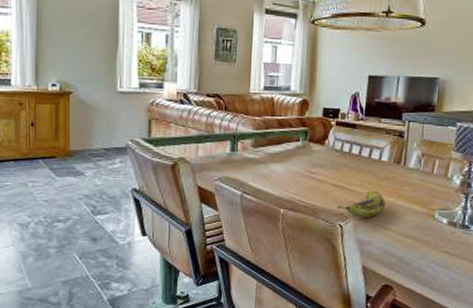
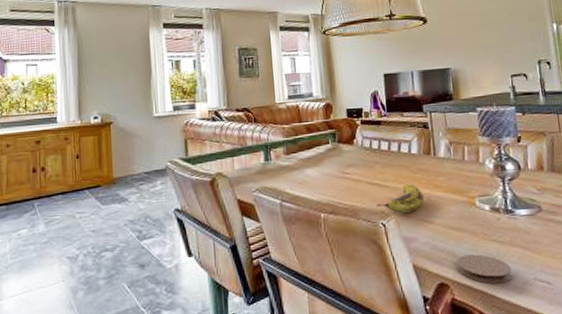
coaster: none [403,262,455,291] -> present [456,254,513,284]

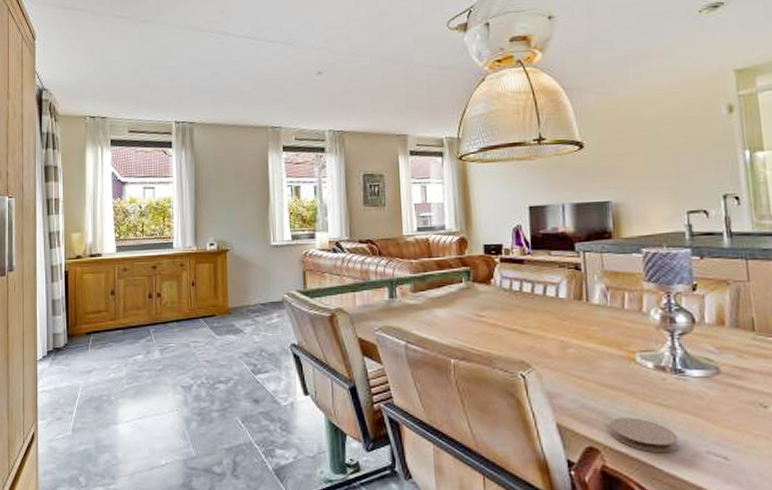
fruit: present [377,184,424,213] -> none [516,332,573,364]

